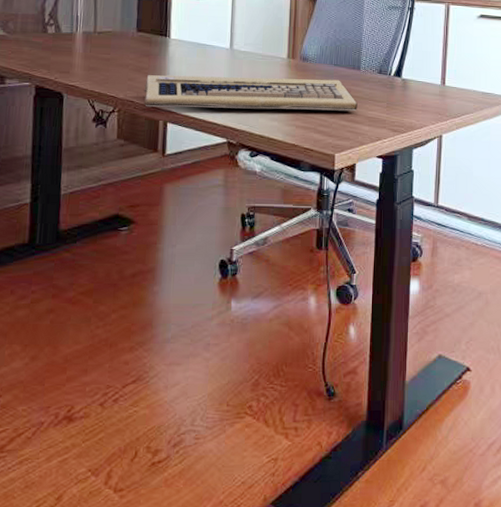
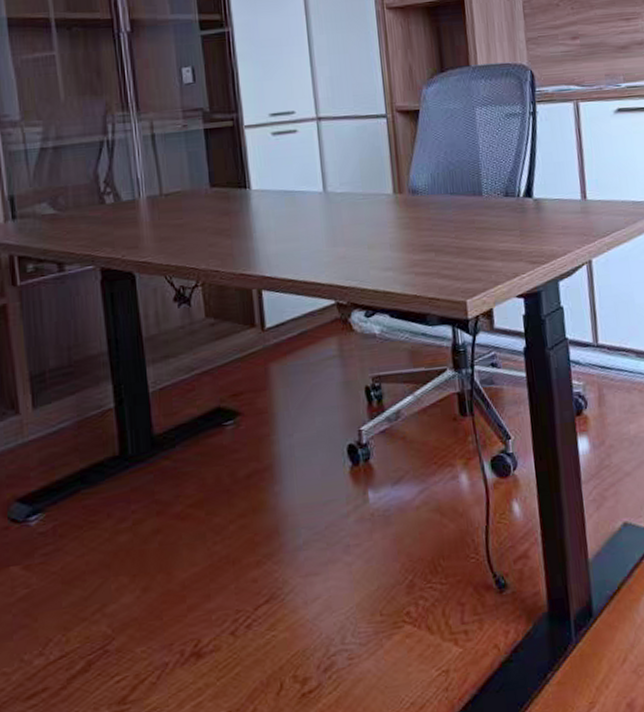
computer keyboard: present [143,74,358,112] -> none [228,211,486,276]

